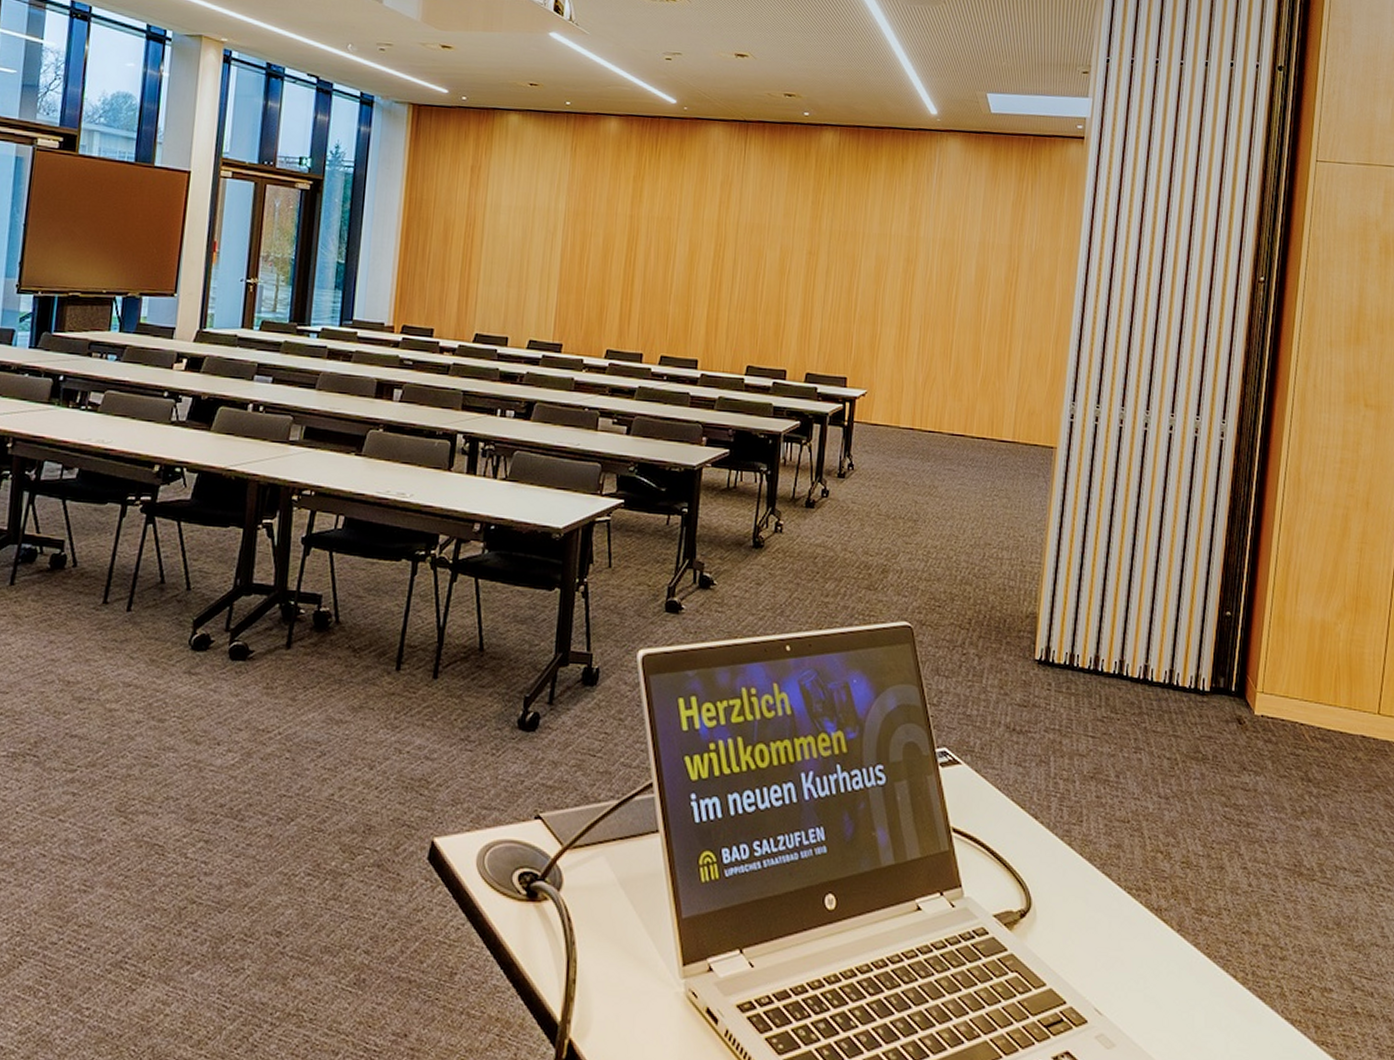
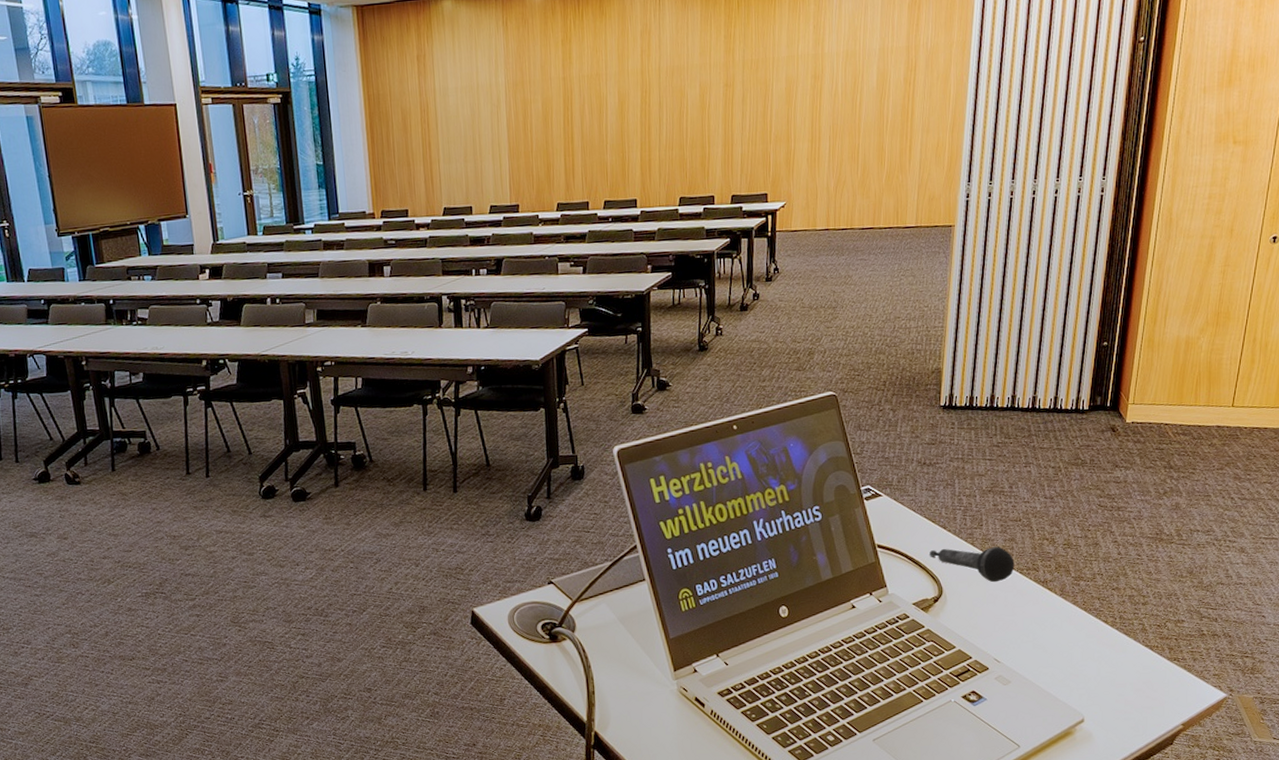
microphone: none [1017,845,1122,902] -> present [930,546,1015,583]

